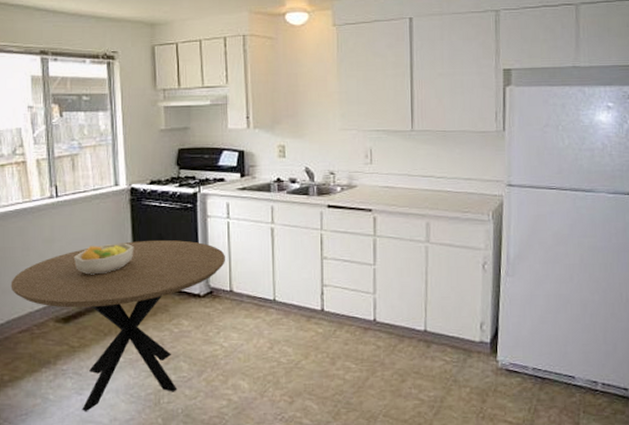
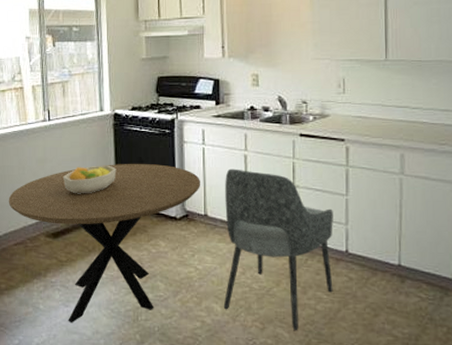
dining chair: none [250,242,362,402] -> present [223,168,333,331]

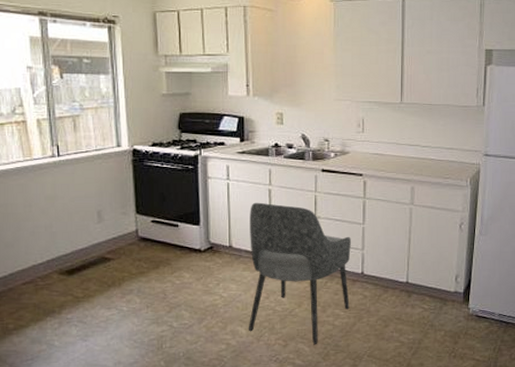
dining table: present [8,164,200,324] -> none [13,199,225,357]
fruit bowl: present [63,165,117,194] -> none [77,201,137,231]

